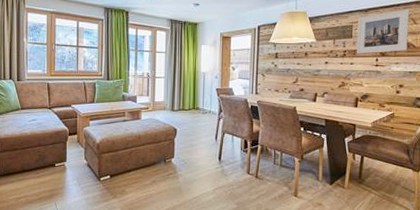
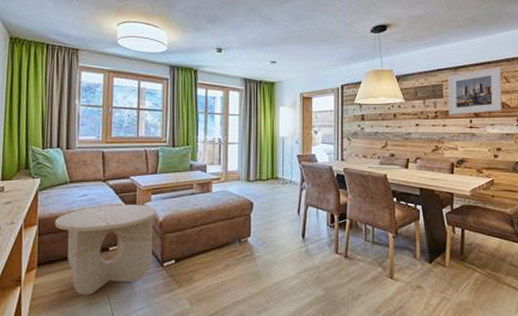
side table: none [10,128,95,202] -> present [55,205,158,295]

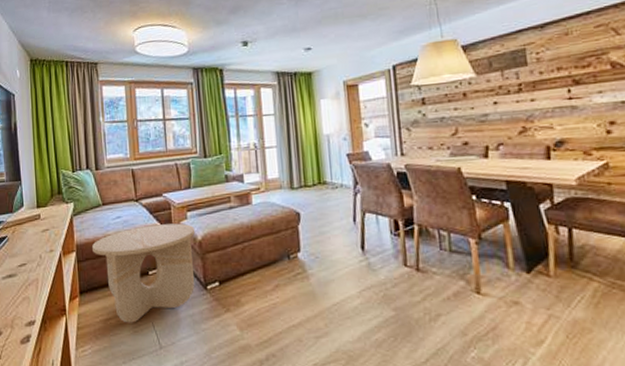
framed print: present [448,67,502,115] -> none [532,16,613,86]

